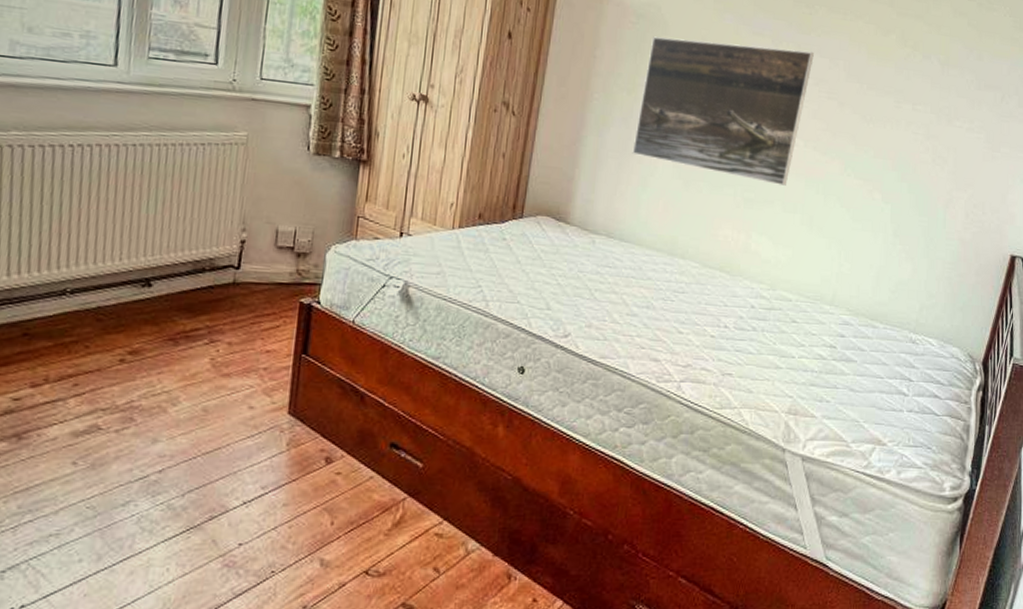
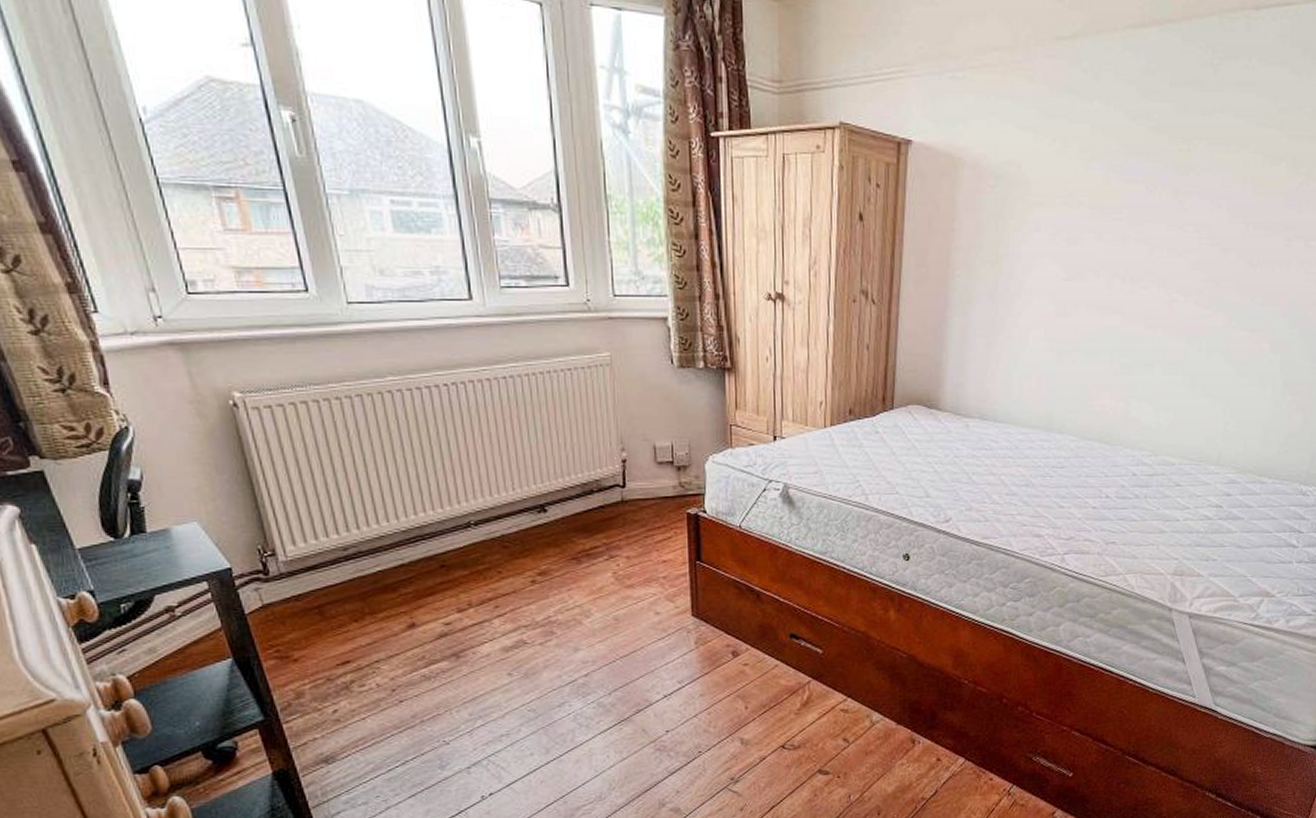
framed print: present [632,36,814,186] -> none [1000,194,1193,346]

